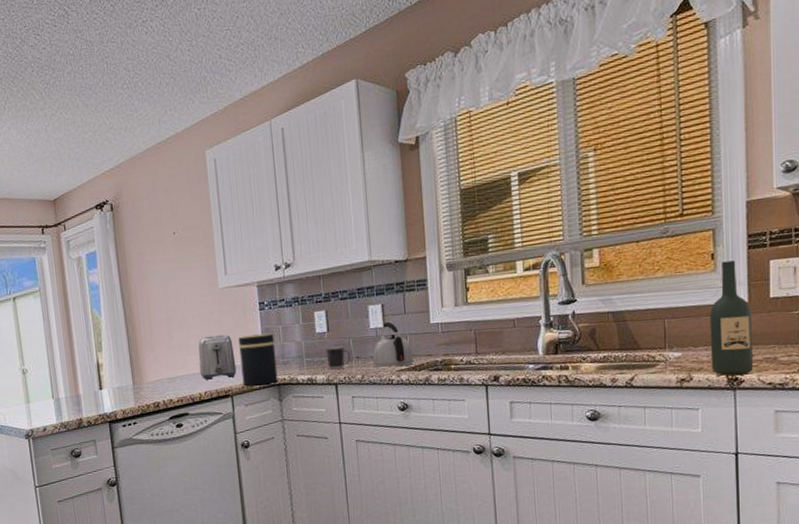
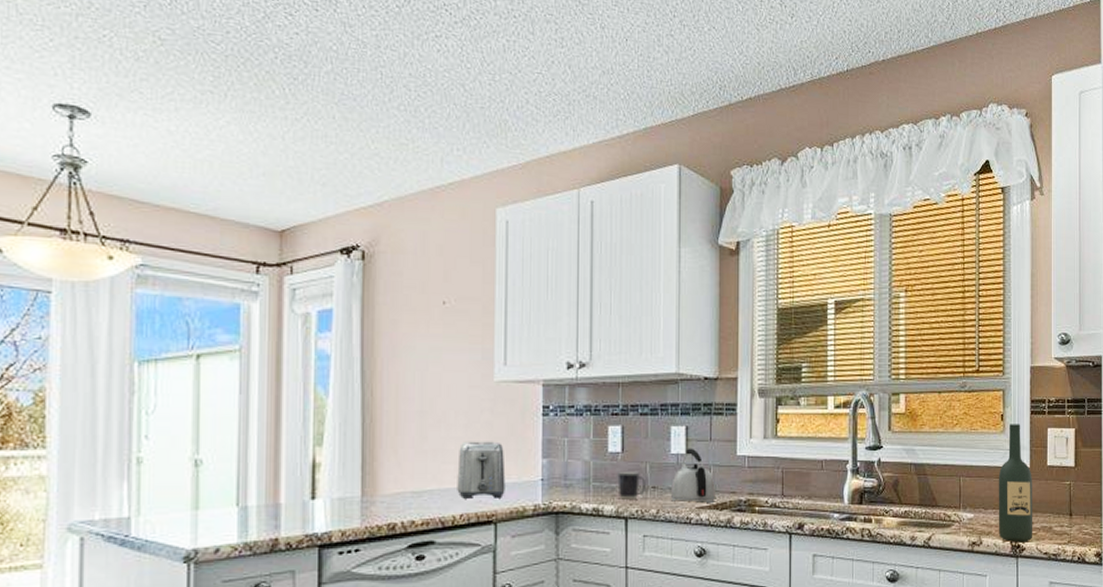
cylinder: present [238,333,278,386] -> none [511,446,557,512]

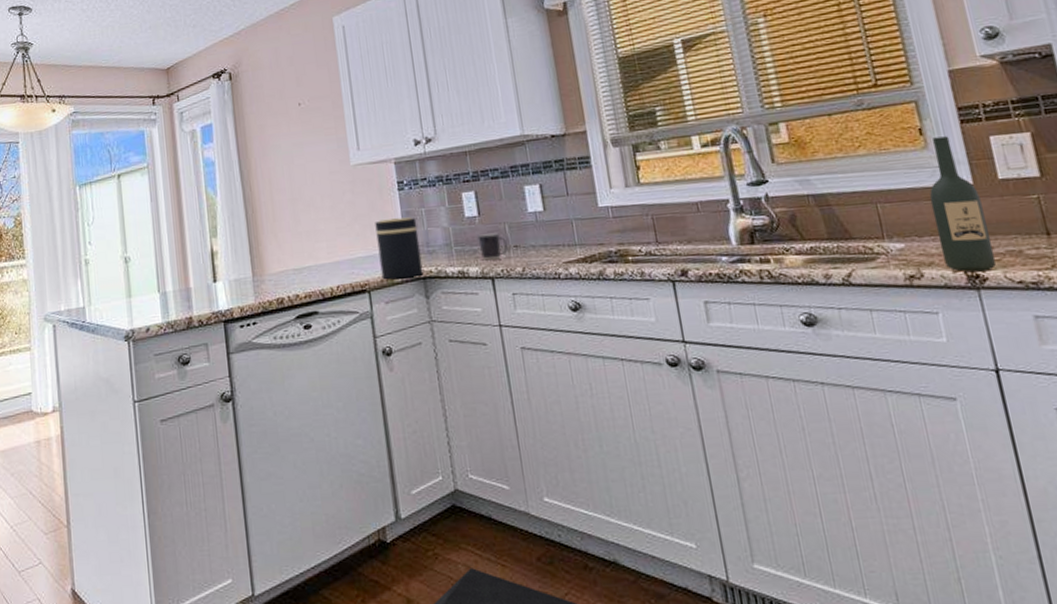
toaster: present [457,441,506,499] -> none [328,218,374,272]
cylinder: none [511,446,557,512] -> present [375,217,424,280]
kettle: present [670,448,717,503] -> none [533,204,584,259]

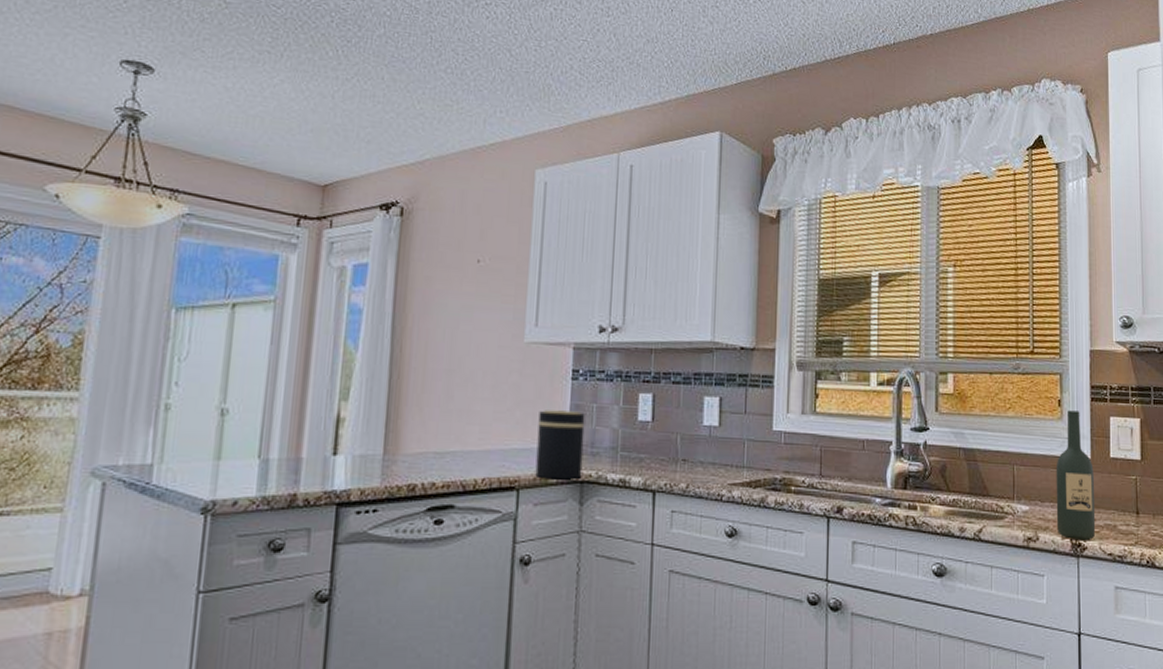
mug: present [477,233,508,262] -> none [646,442,676,473]

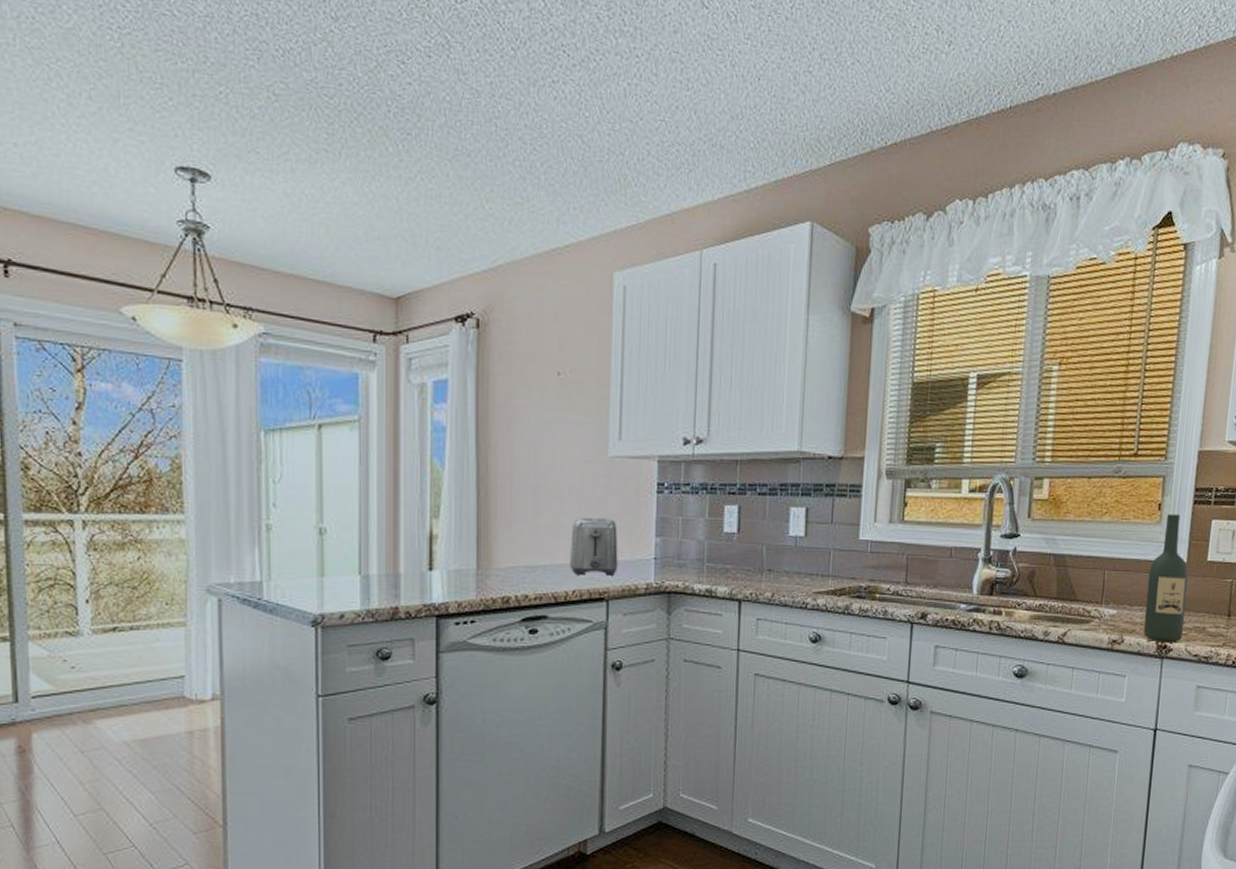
toaster: none [480,402,531,463] -> present [570,517,618,576]
cylinder: present [535,410,585,480] -> none [624,523,671,591]

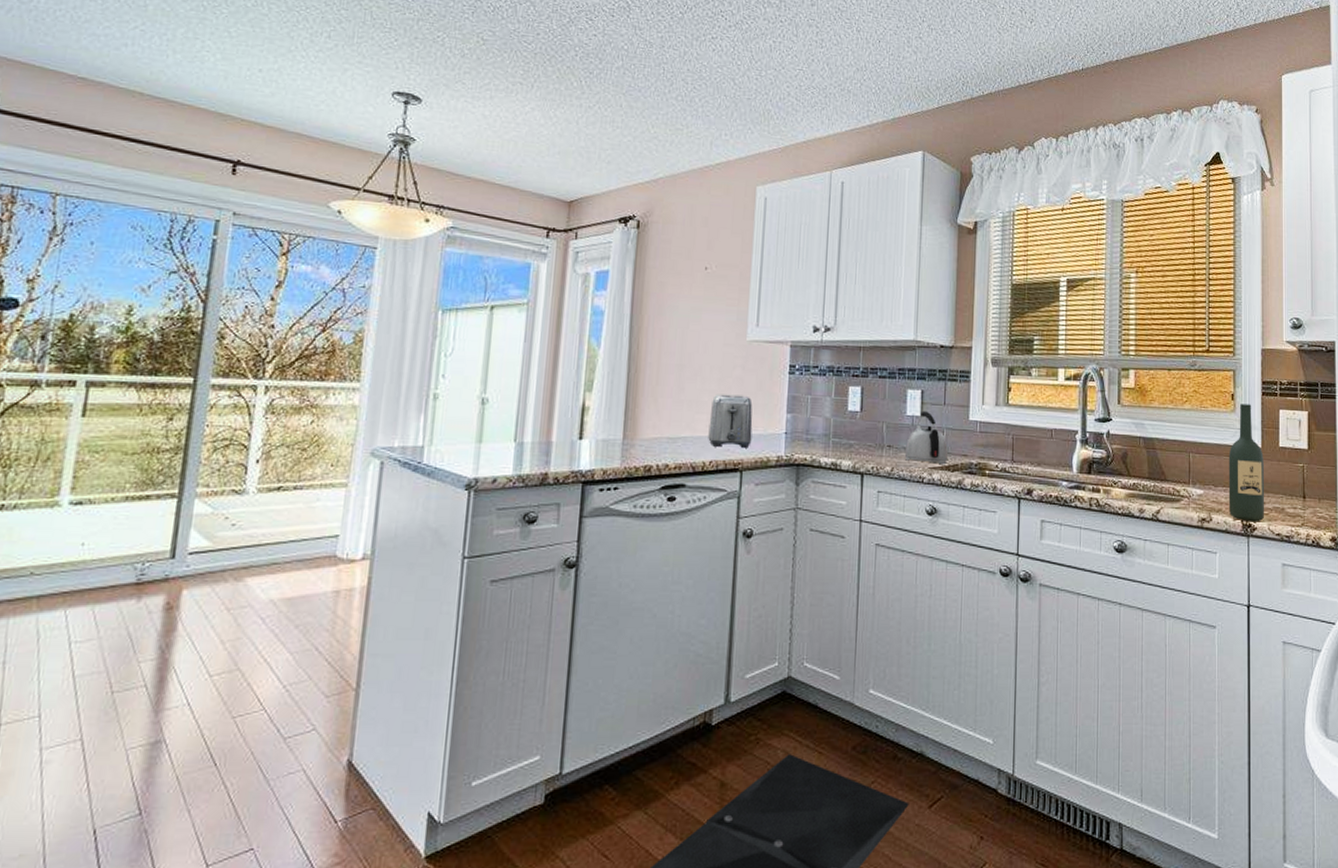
kettle: none [786,530,835,588] -> present [904,410,949,464]

